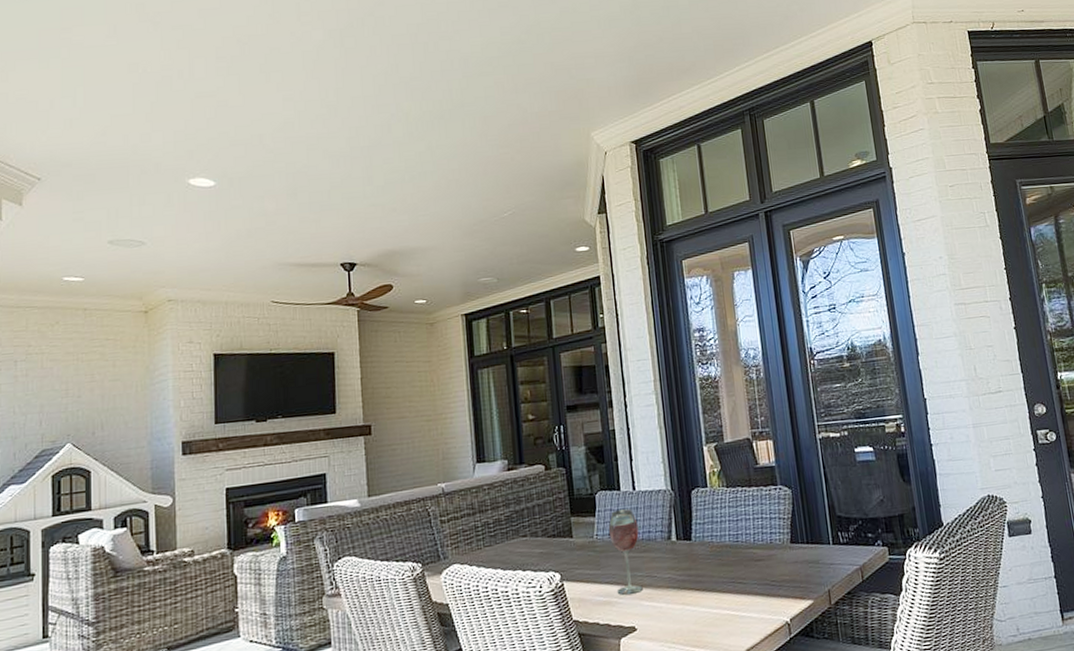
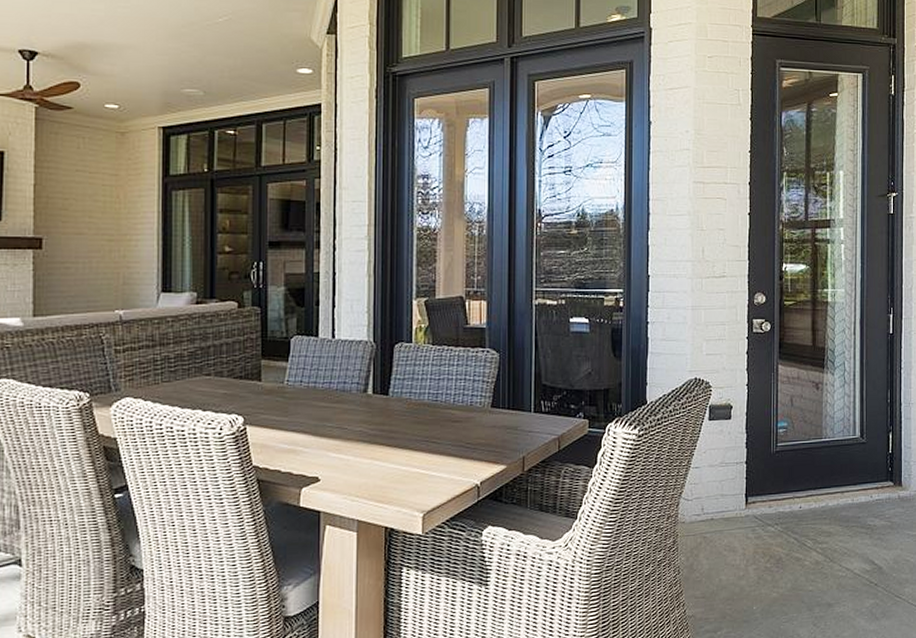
wineglass: present [608,509,643,595] -> none [300,357,333,444]

